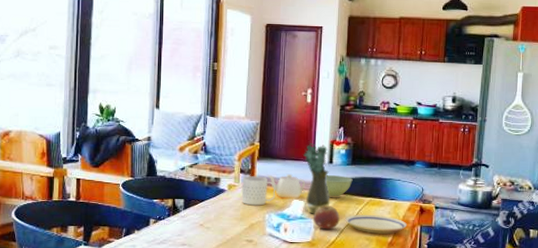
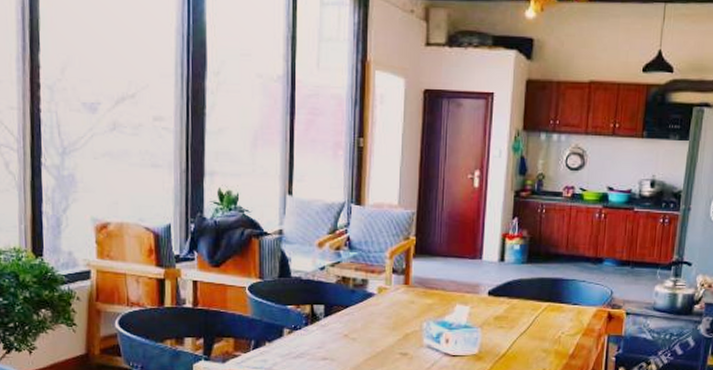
mug: present [242,176,276,206] -> none [394,277,436,312]
teapot: present [268,173,306,199] -> none [425,274,472,304]
vase: present [303,141,330,214] -> none [469,234,501,322]
fruit: present [312,206,340,230] -> none [479,312,512,340]
bowl: present [325,175,353,198] -> none [495,276,528,303]
plate: present [345,214,407,234] -> none [518,321,592,345]

